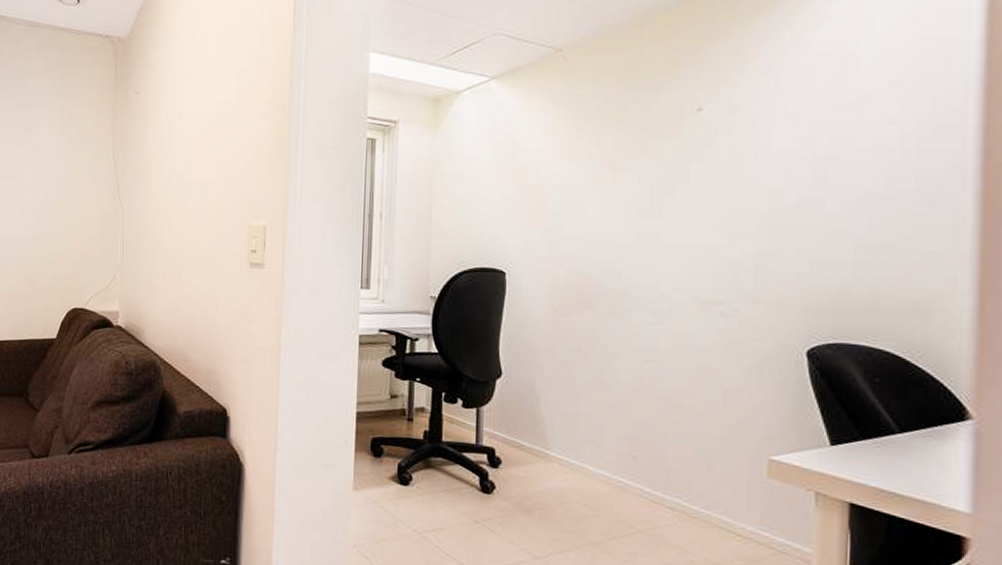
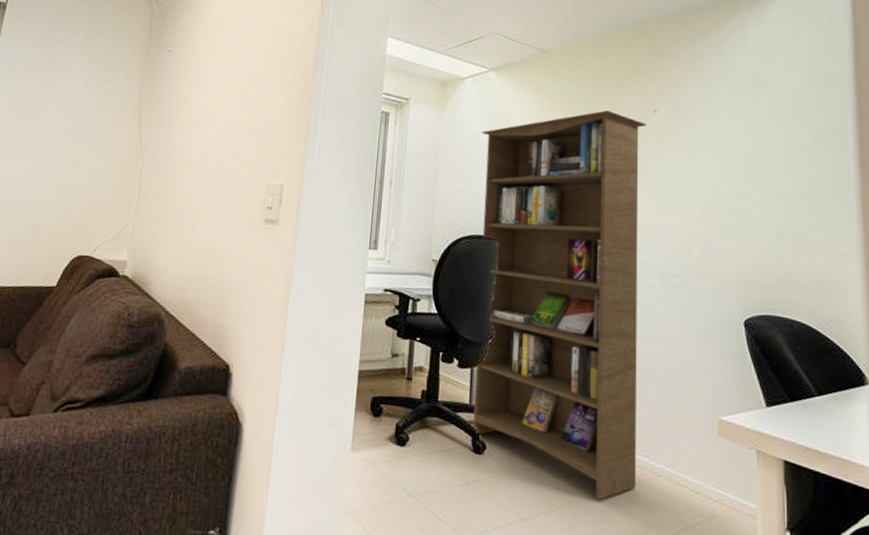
bookcase: none [481,114,688,541] -> present [473,110,647,500]

